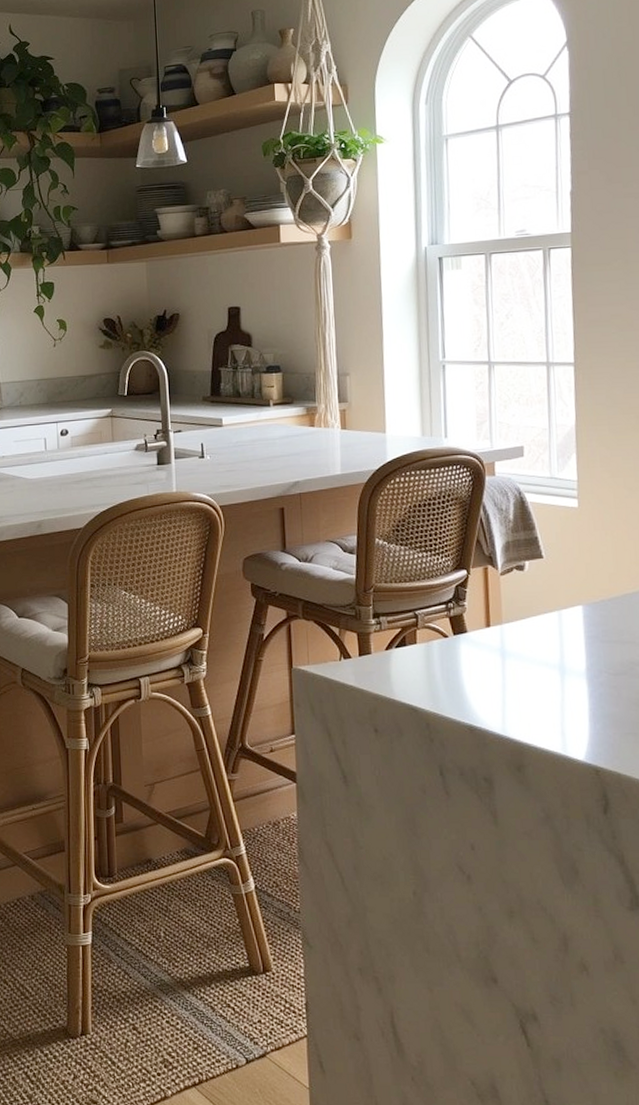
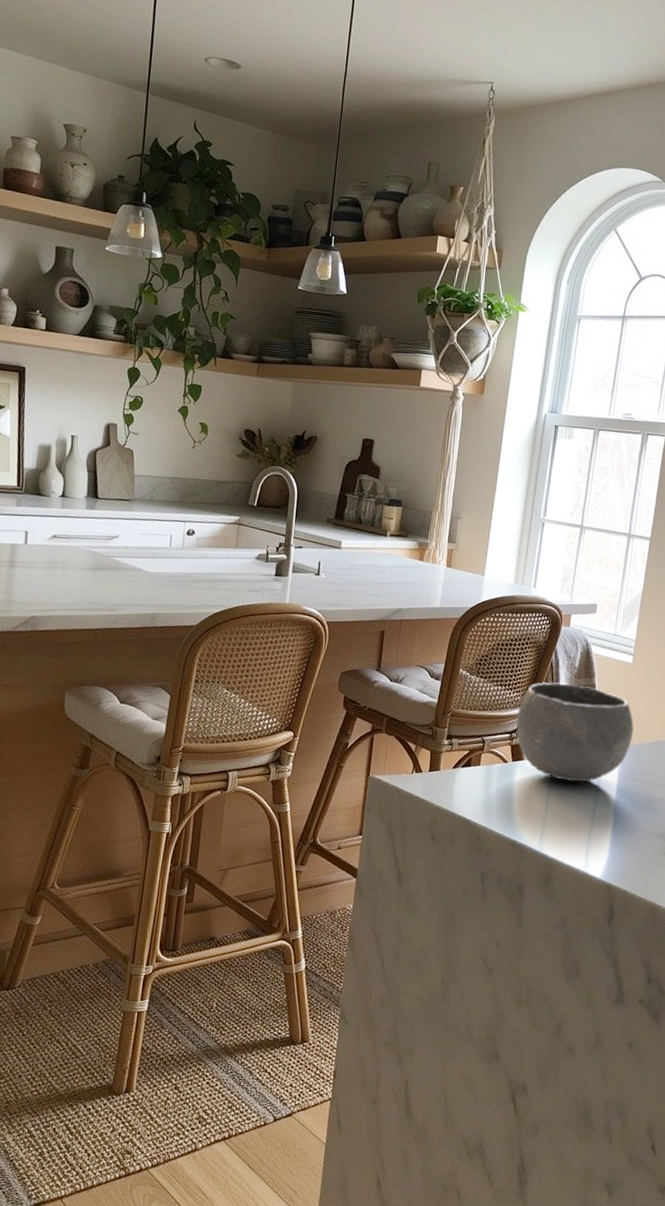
ceramic bowl: none [450,540,595,651] -> present [516,682,634,782]

